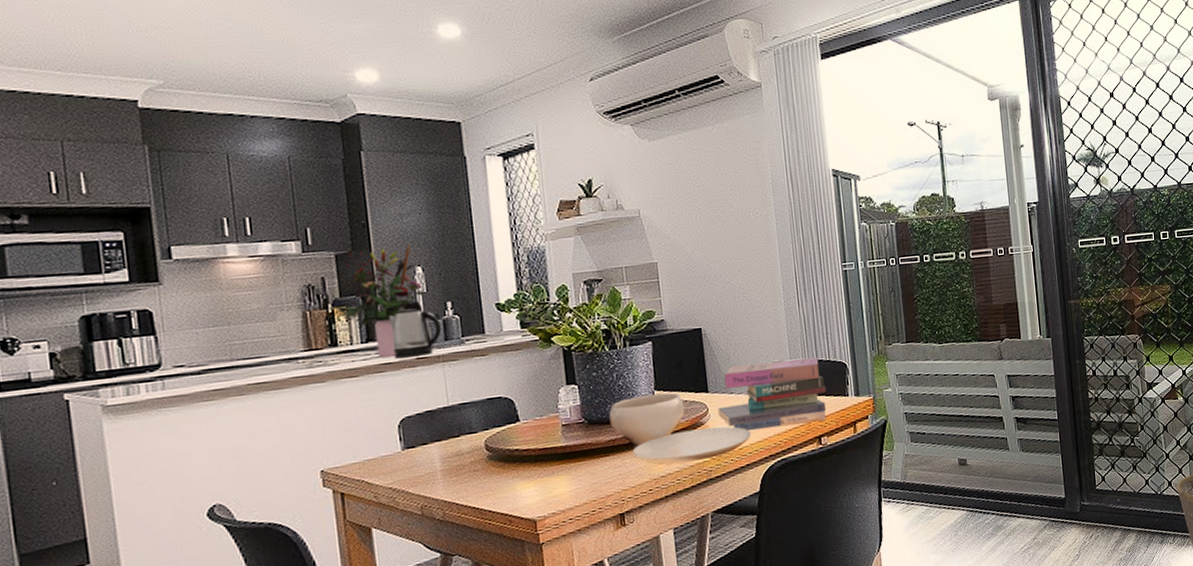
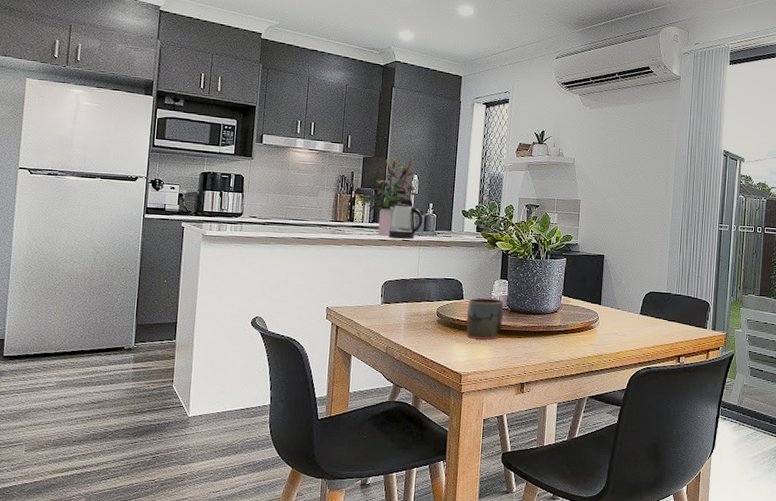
mug: none [527,411,581,471] -> present [466,297,504,340]
bowl: present [609,392,685,450] -> none [526,297,582,337]
plate: present [632,426,752,465] -> none [537,330,628,356]
books: present [717,357,827,432] -> none [605,288,690,344]

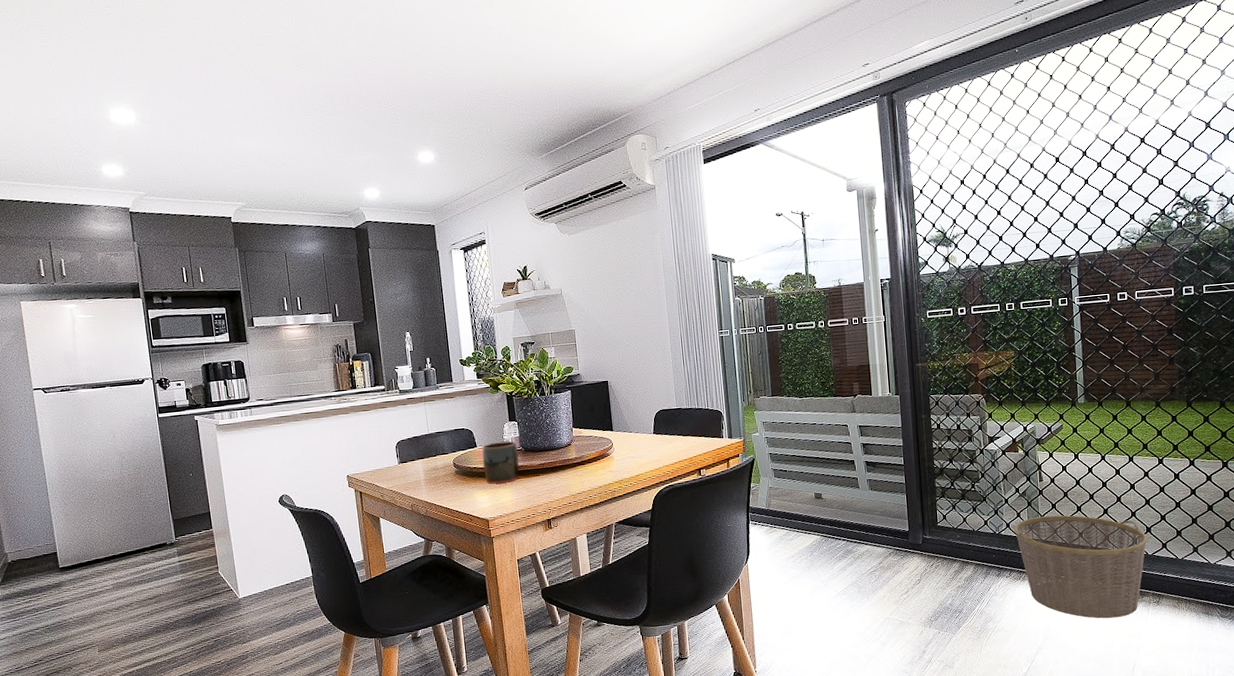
bouquet: present [355,157,416,237] -> none [353,316,411,398]
kettle: present [388,204,424,240] -> none [388,362,424,399]

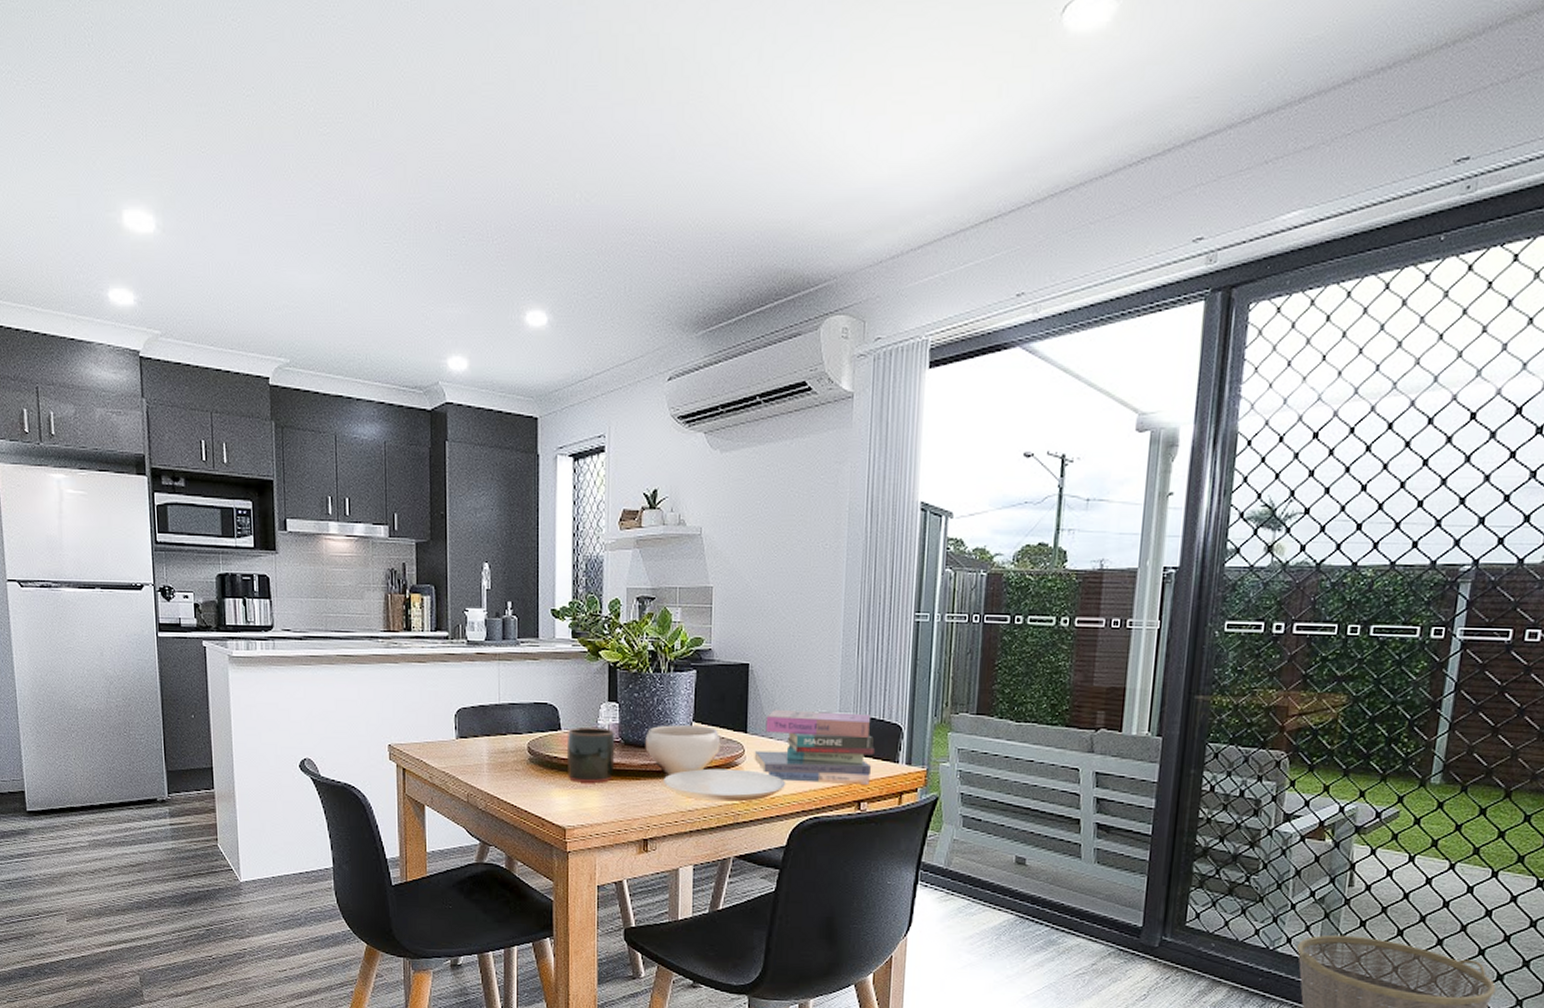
bowl: none [539,430,595,472] -> present [645,725,721,778]
plate: none [556,457,646,485] -> present [662,768,786,803]
books: none [620,406,705,462] -> present [754,709,875,785]

